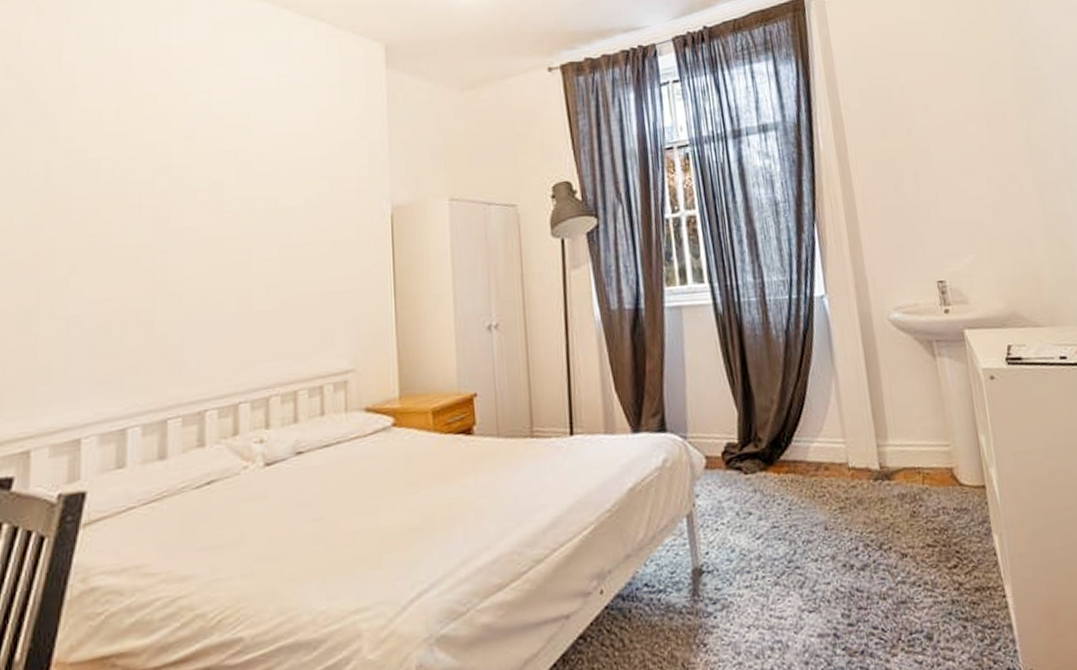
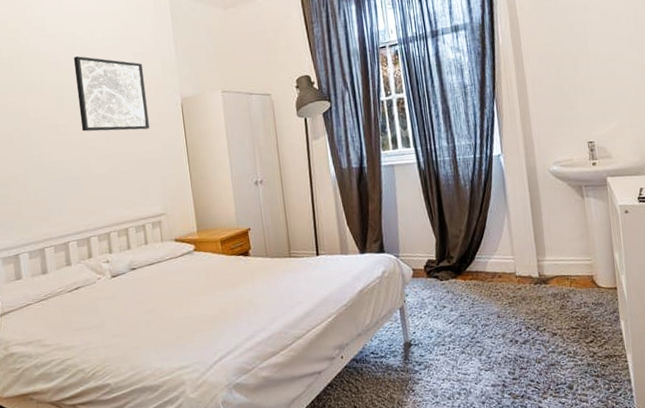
wall art: none [244,145,343,249] -> present [73,56,150,132]

